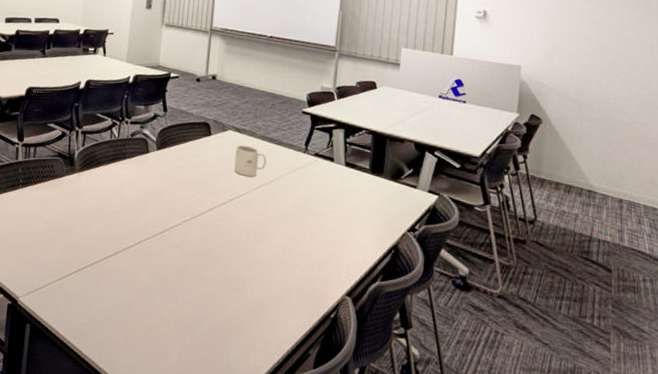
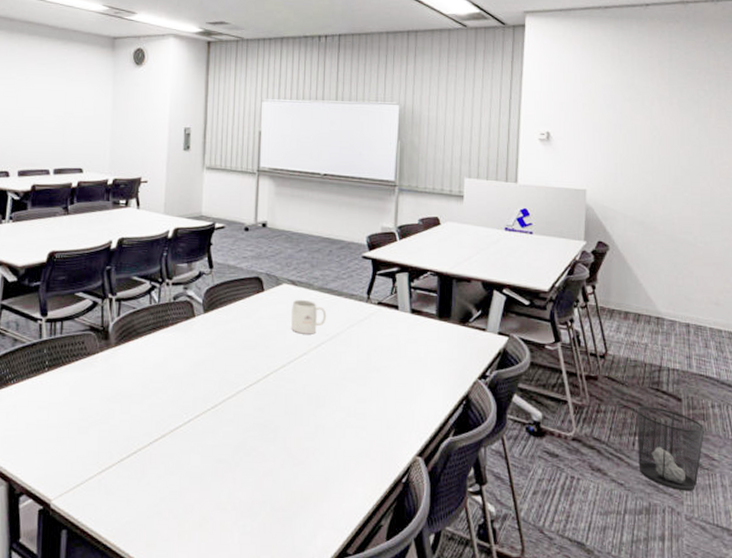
waste bin: none [564,272,635,359] -> present [636,406,705,492]

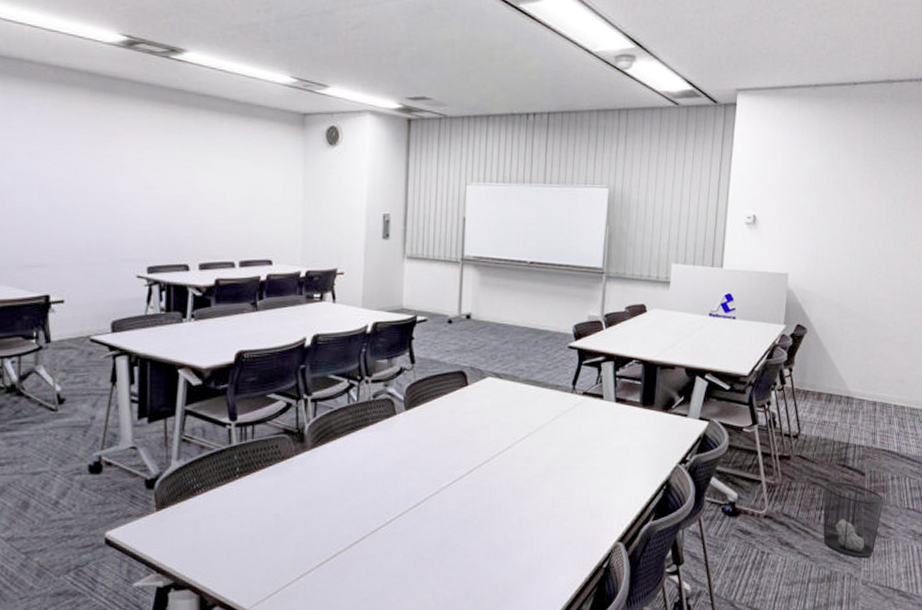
mug: present [291,299,327,335] -> none [496,392,532,428]

